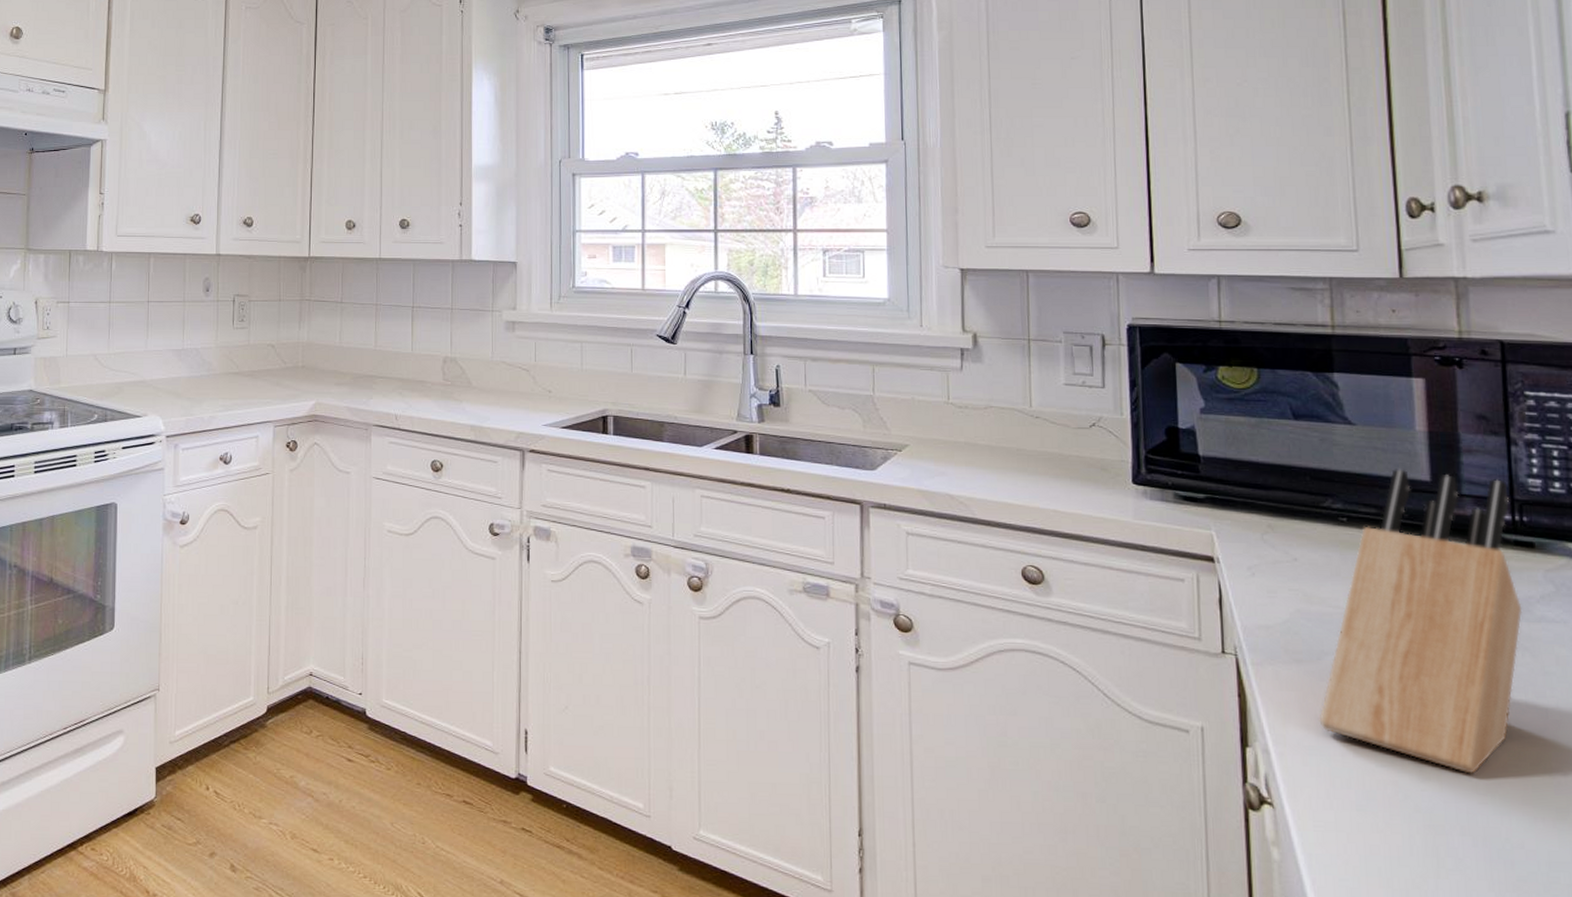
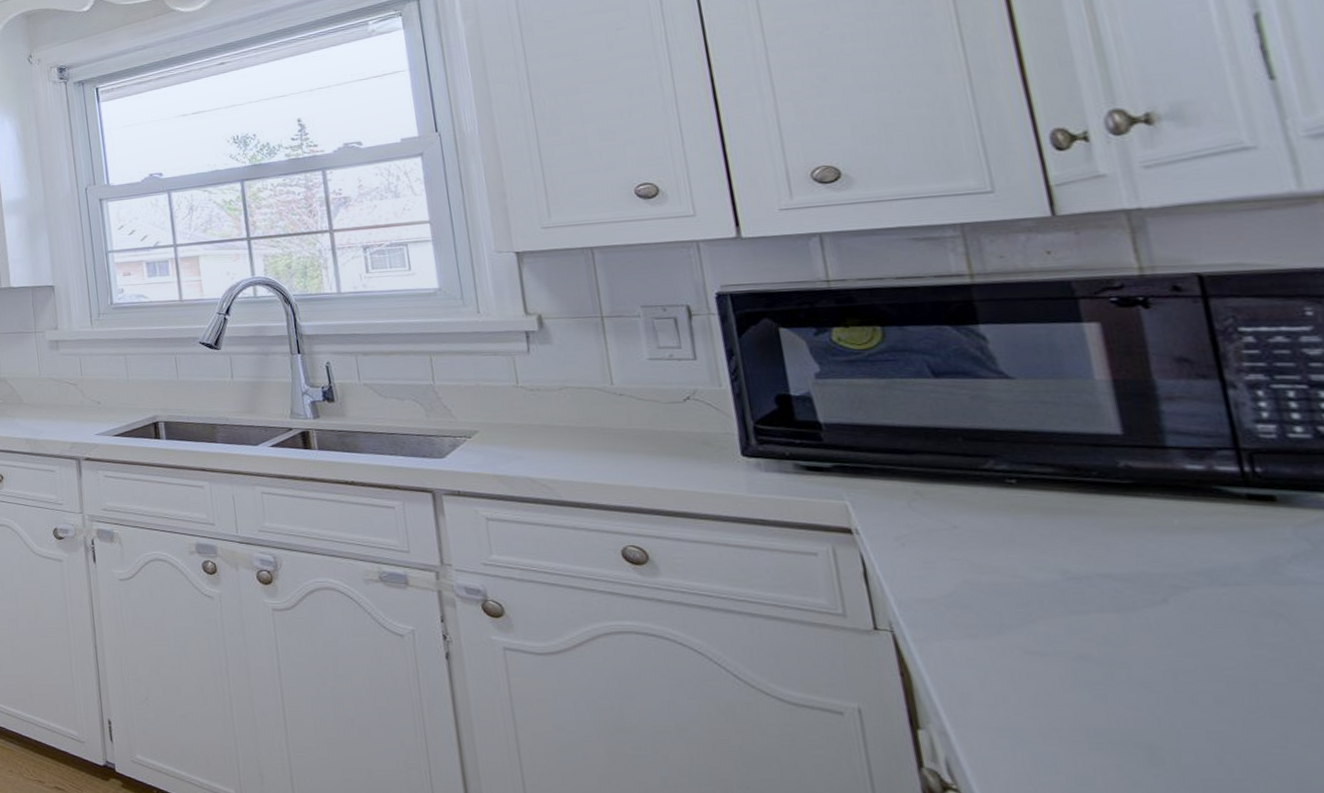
knife block: present [1319,469,1523,776] -> none [1007,423,1270,759]

